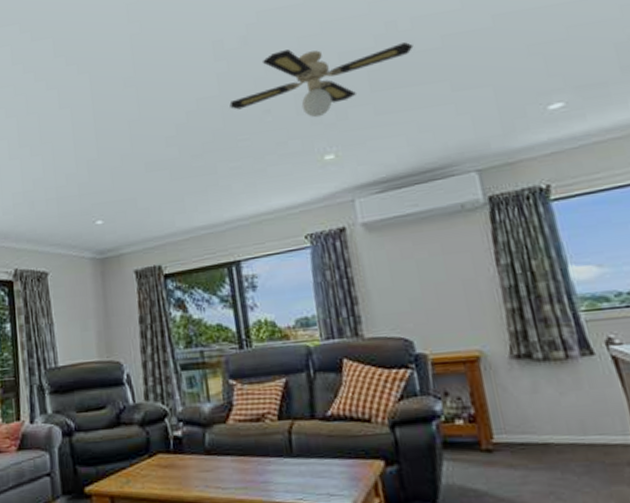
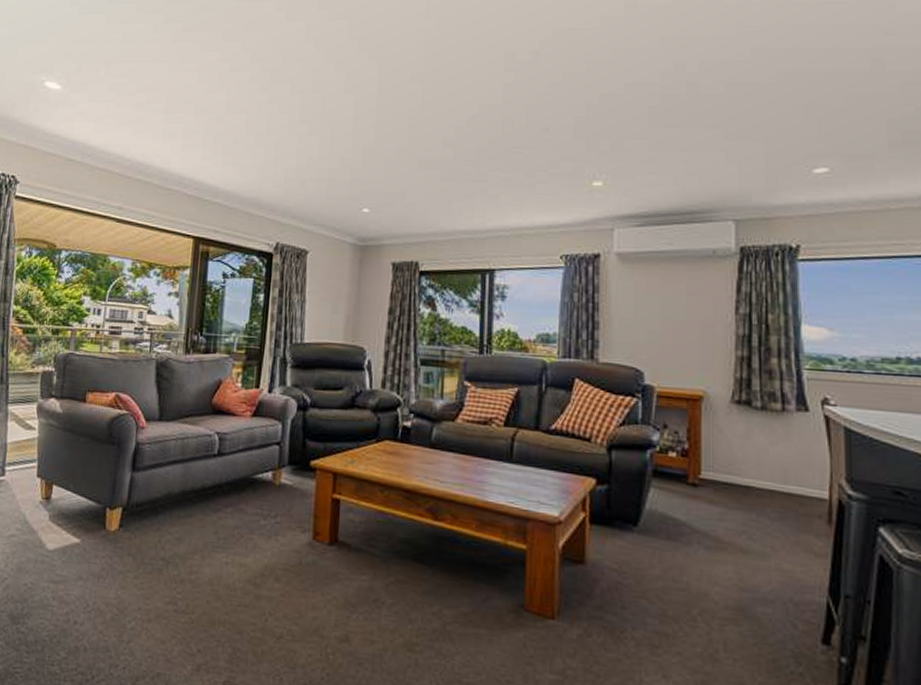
ceiling fan: present [229,42,413,118] -> none [511,72,697,143]

